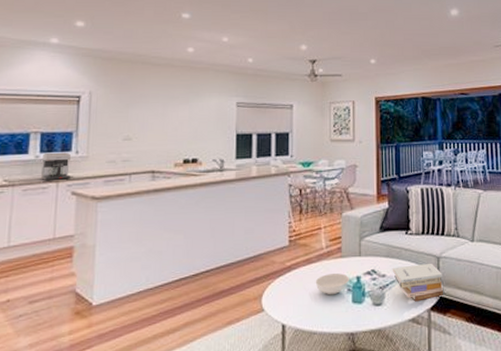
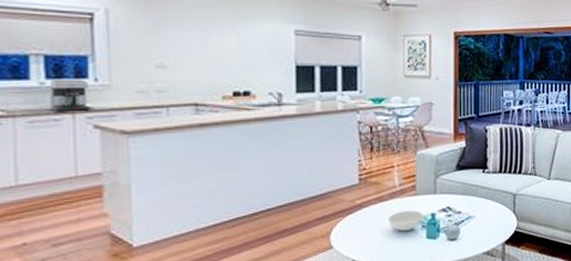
books: present [392,263,444,302] -> none [468,200,519,236]

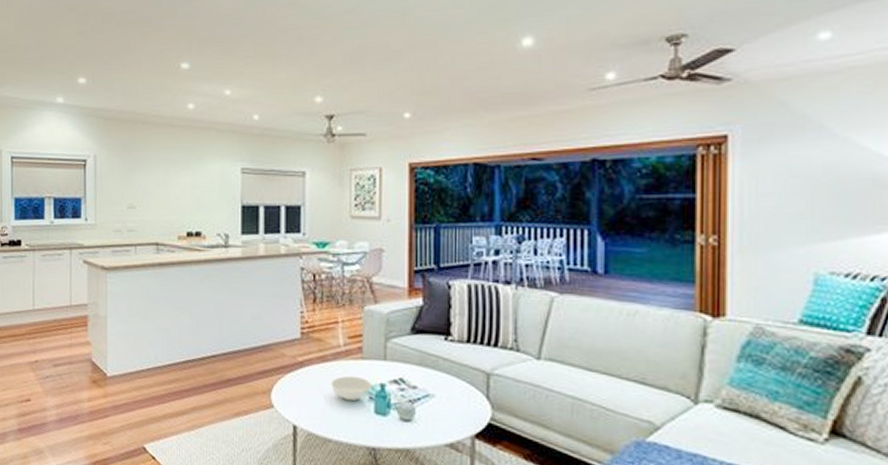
coffee maker: present [50,79,90,112] -> none [57,218,82,248]

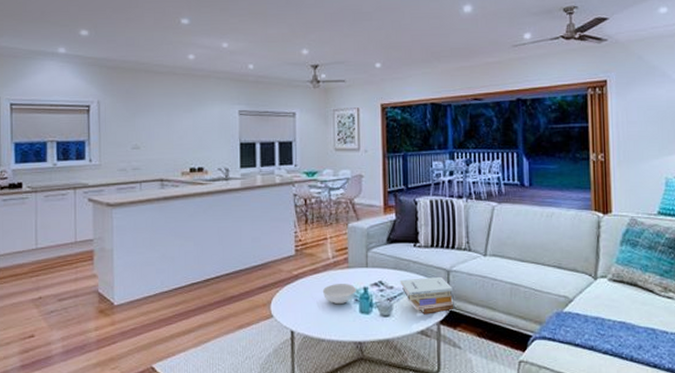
books: none [425,379,495,425] -> present [400,276,454,315]

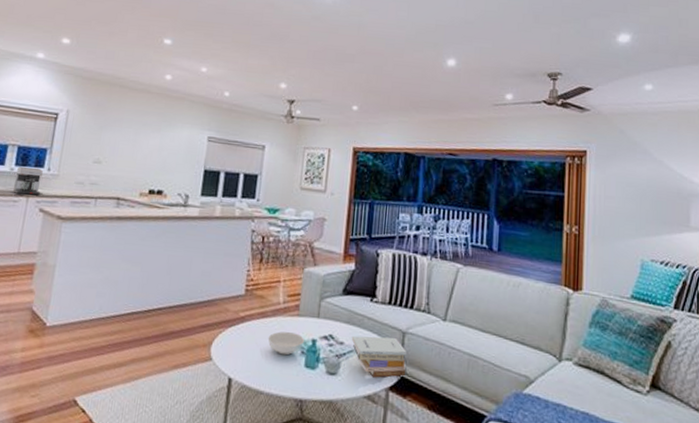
coffee maker: none [60,160,86,188] -> present [13,166,43,196]

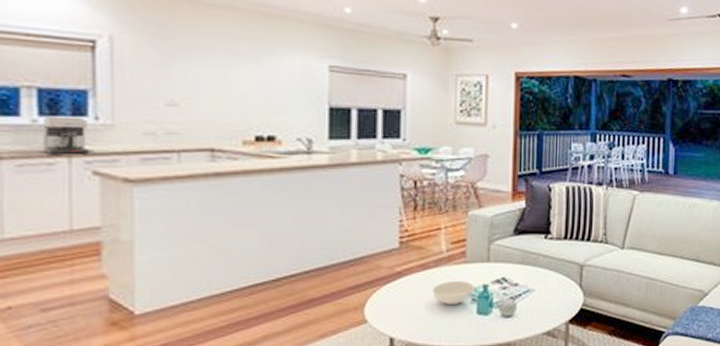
books: present [351,336,408,378] -> none [526,271,586,314]

